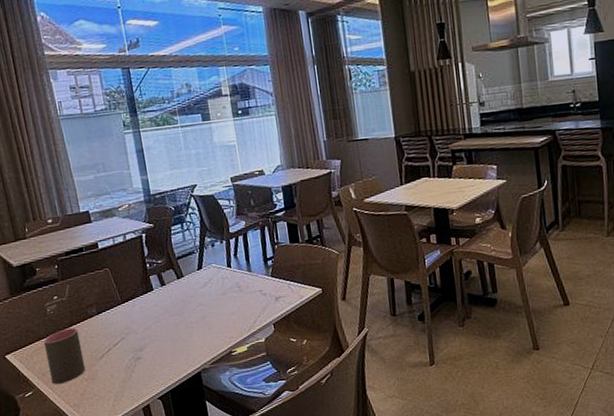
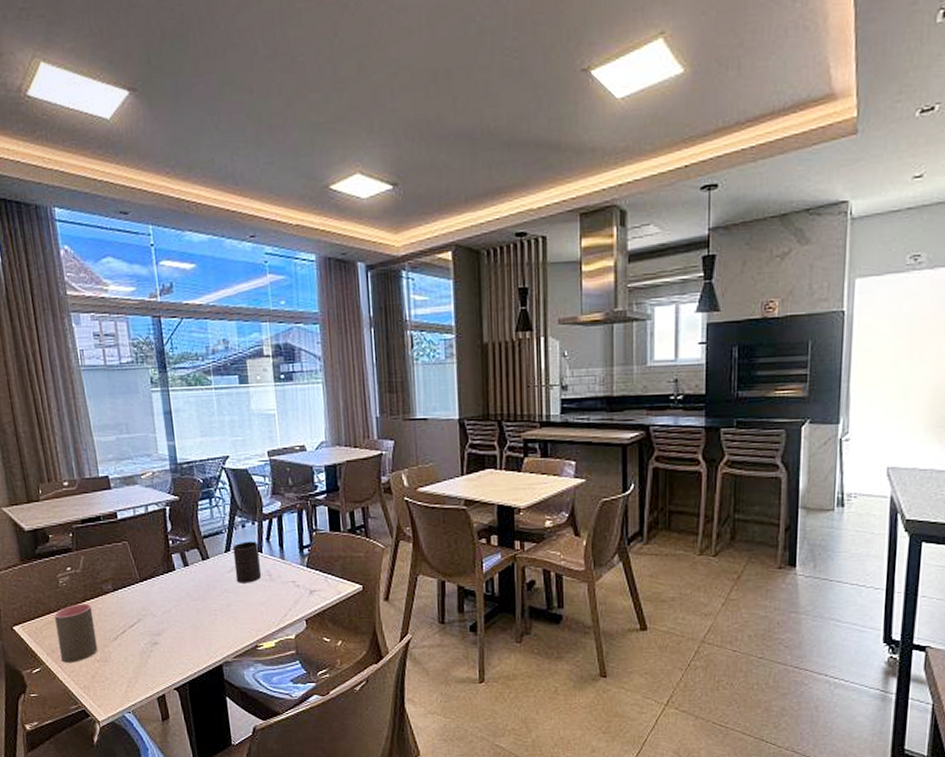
cup: none [204,258,232,297] -> present [232,541,262,583]

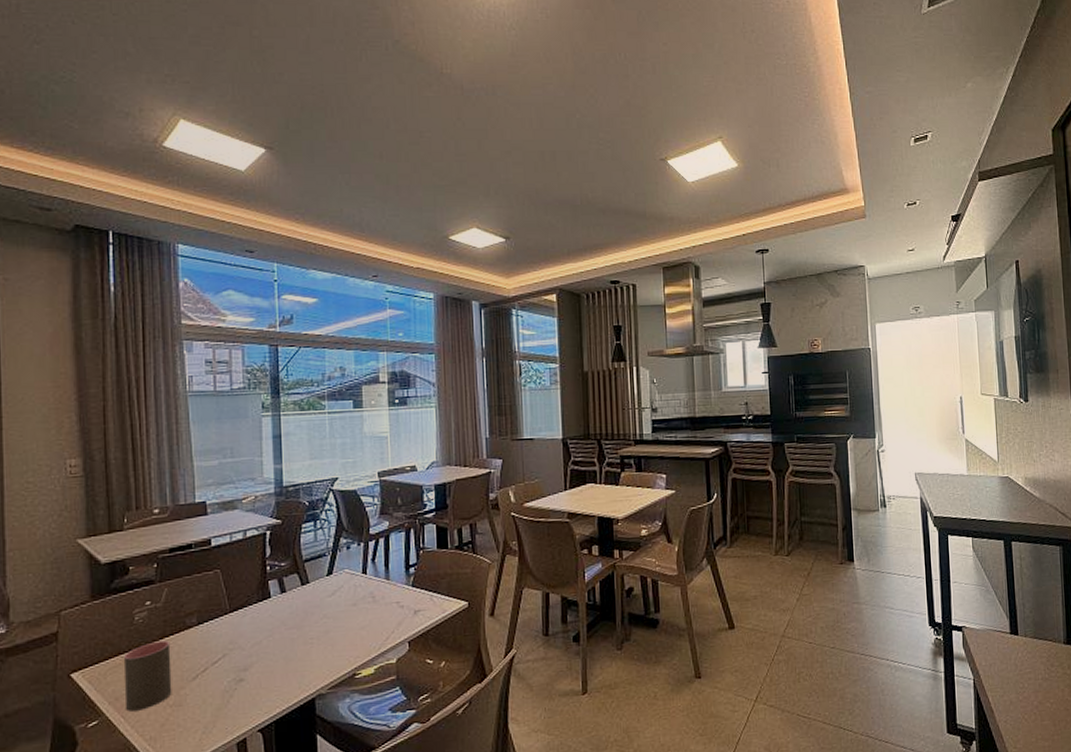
cup: present [232,541,262,583] -> none [335,563,365,608]

